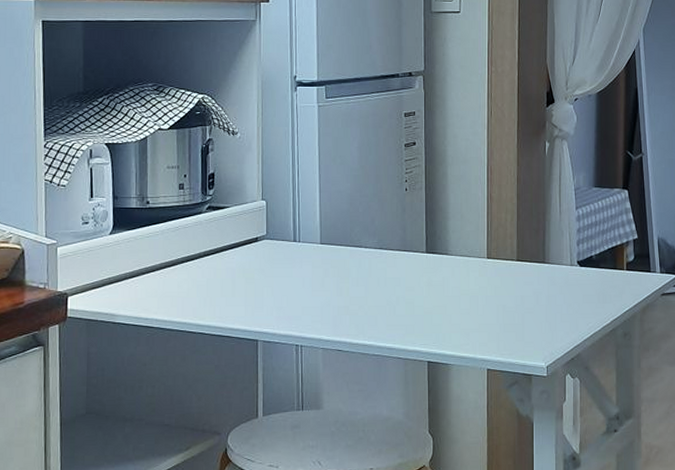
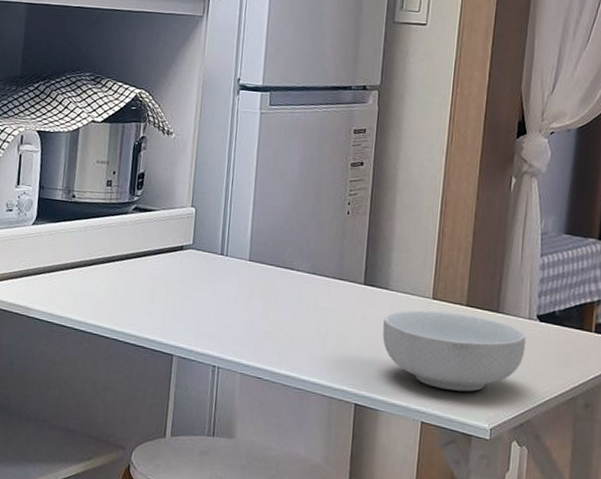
cereal bowl: none [446,268,570,337] -> present [382,310,526,392]

